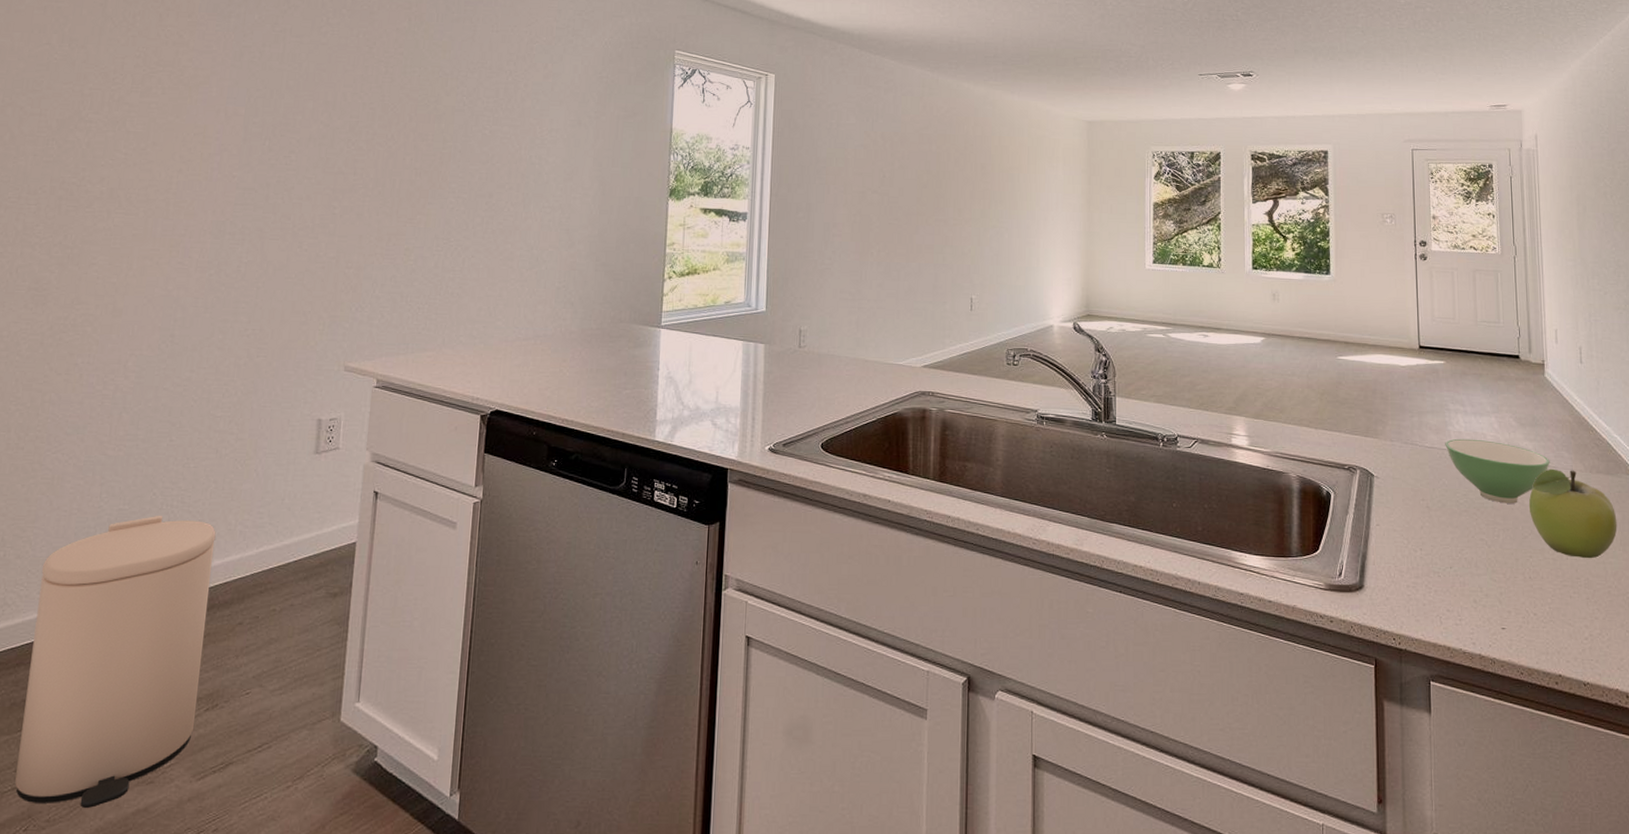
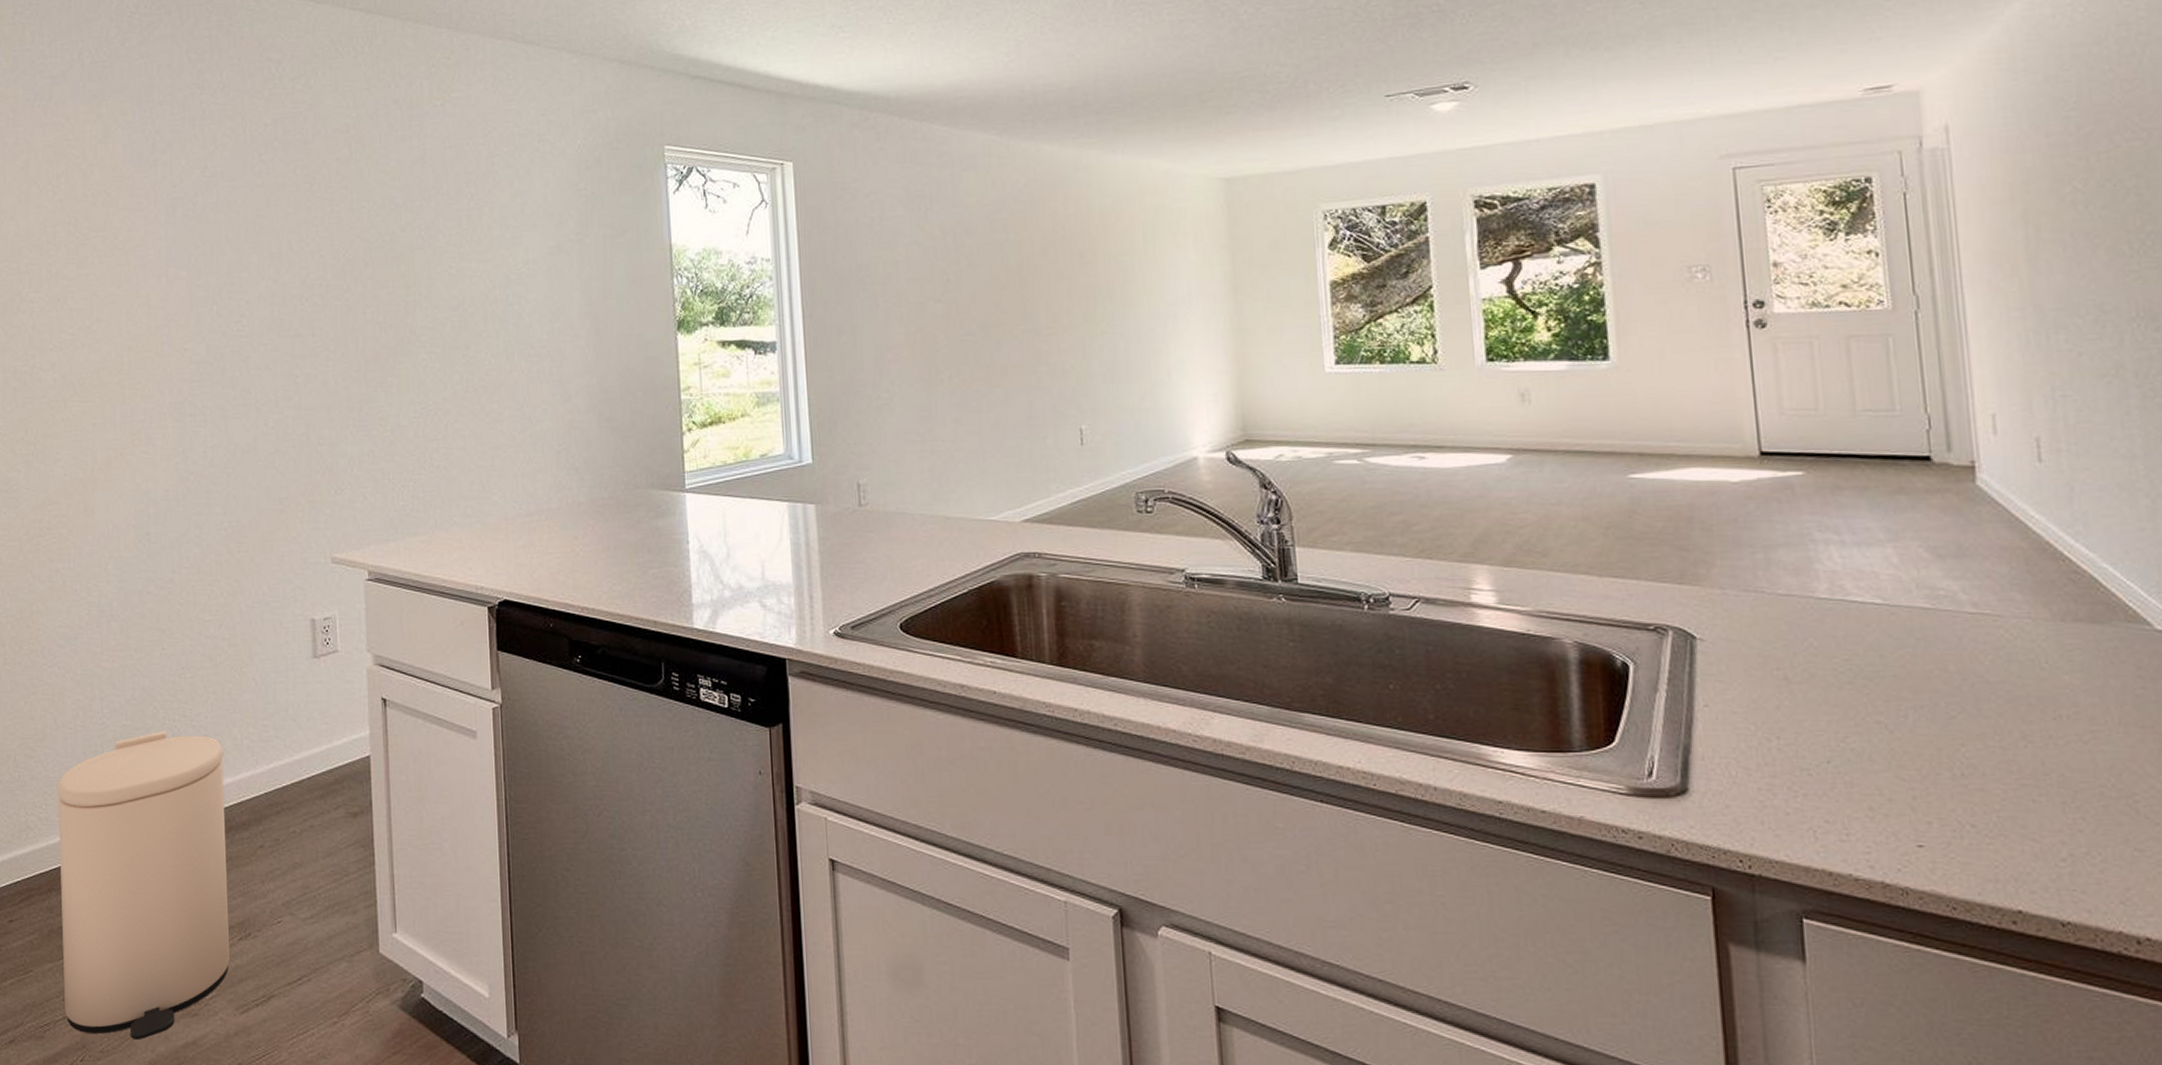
bowl: present [1445,438,1550,504] -> none [1810,580,1991,670]
fruit: present [1528,468,1617,559] -> none [1956,618,2113,746]

